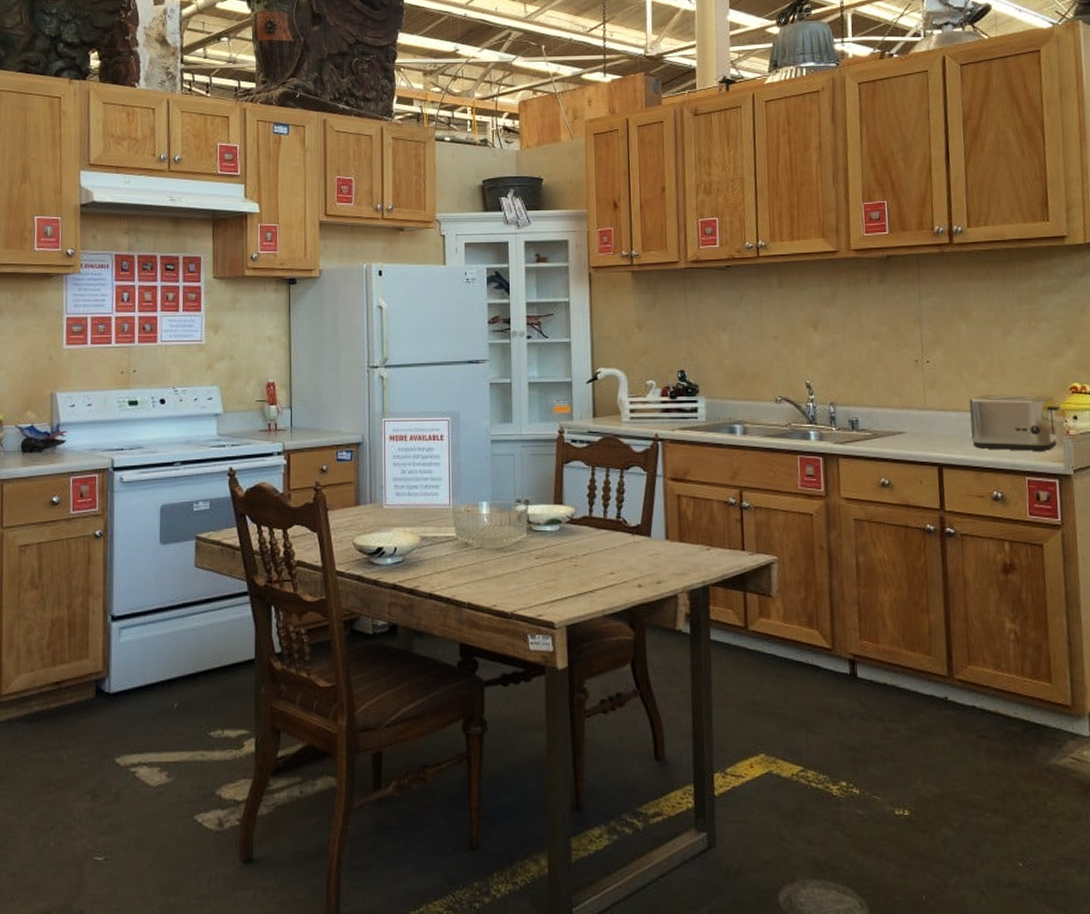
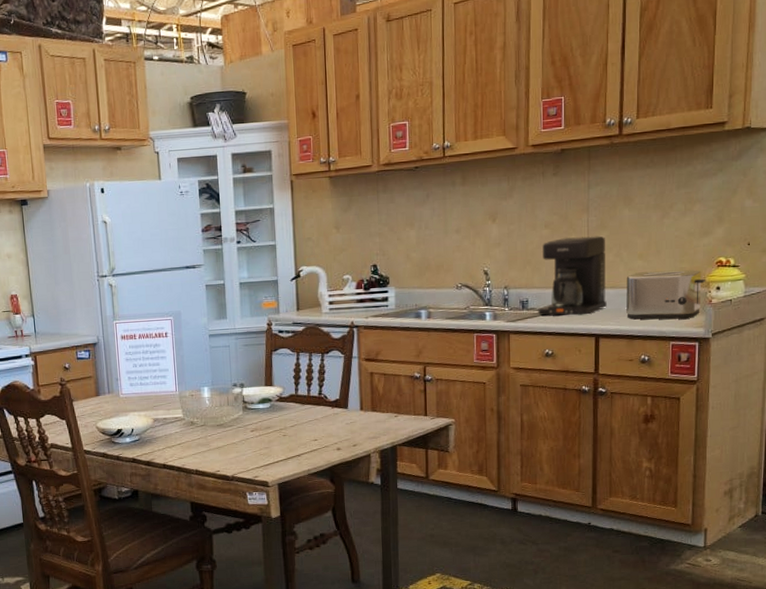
coffee maker: none [870,351,949,441] -> present [538,235,607,316]

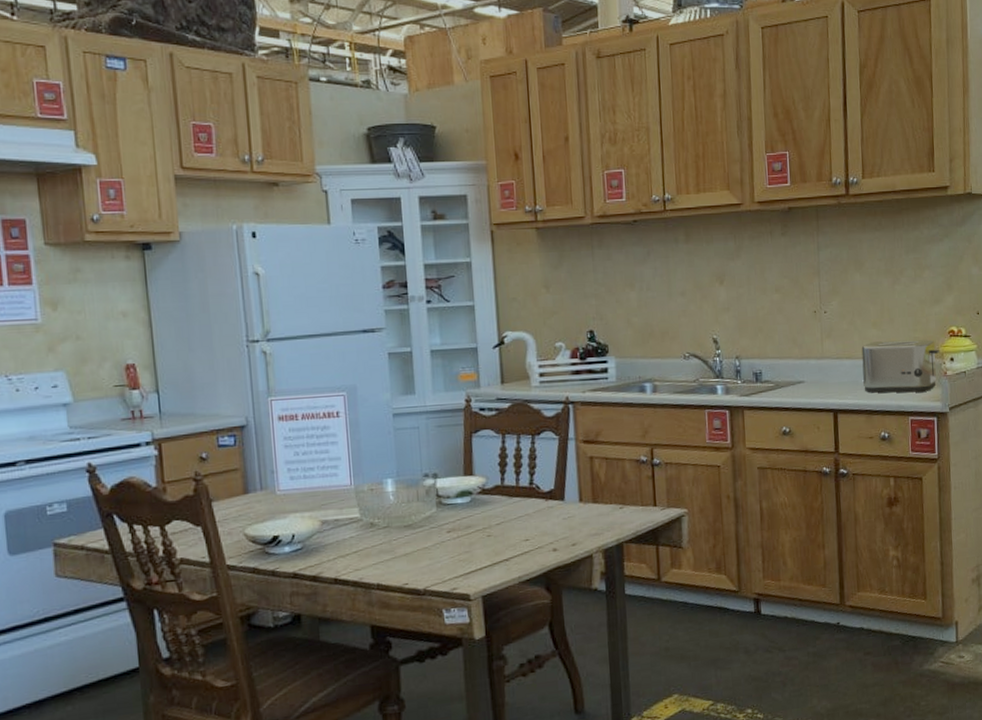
coffee maker: present [538,235,607,316] -> none [772,301,843,389]

